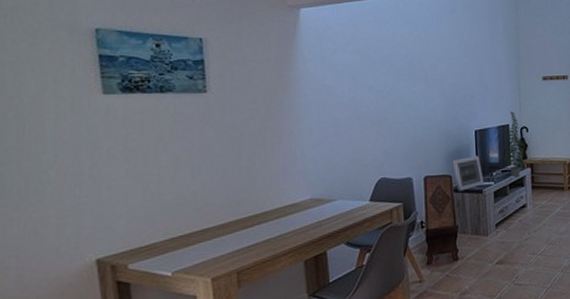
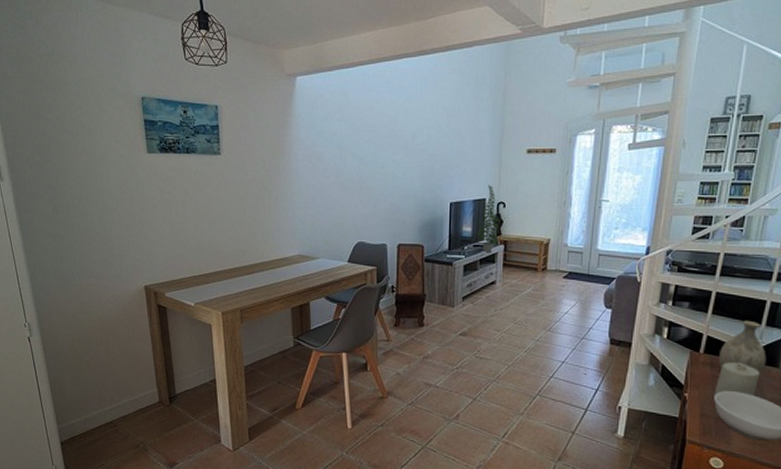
picture frame: present [452,156,485,191] -> none [425,228,455,262]

